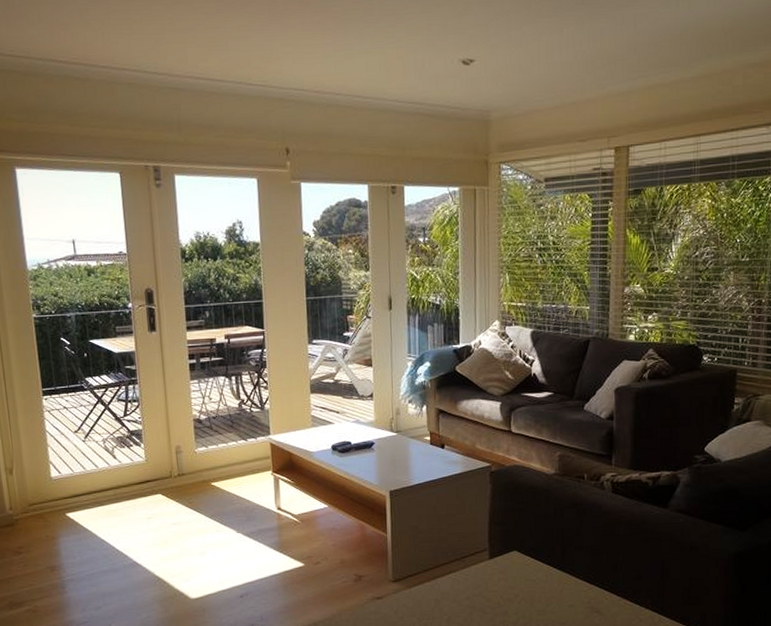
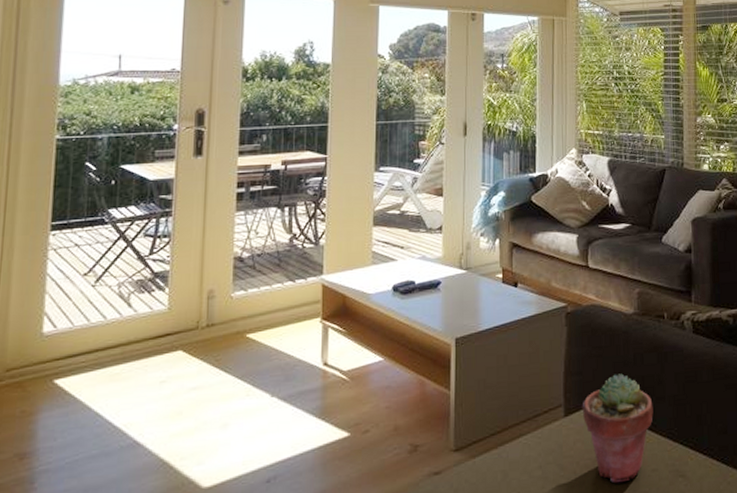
potted succulent: none [505,525,572,614] -> present [582,373,653,483]

